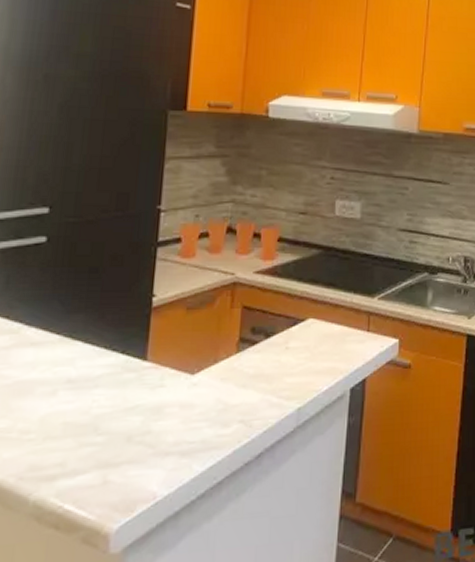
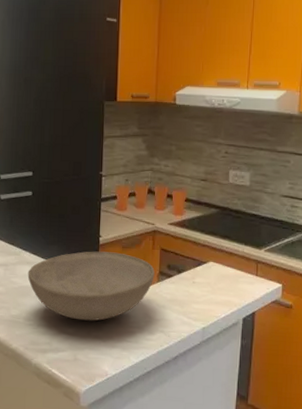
bowl: none [30,316,233,422] -> present [27,251,155,321]

